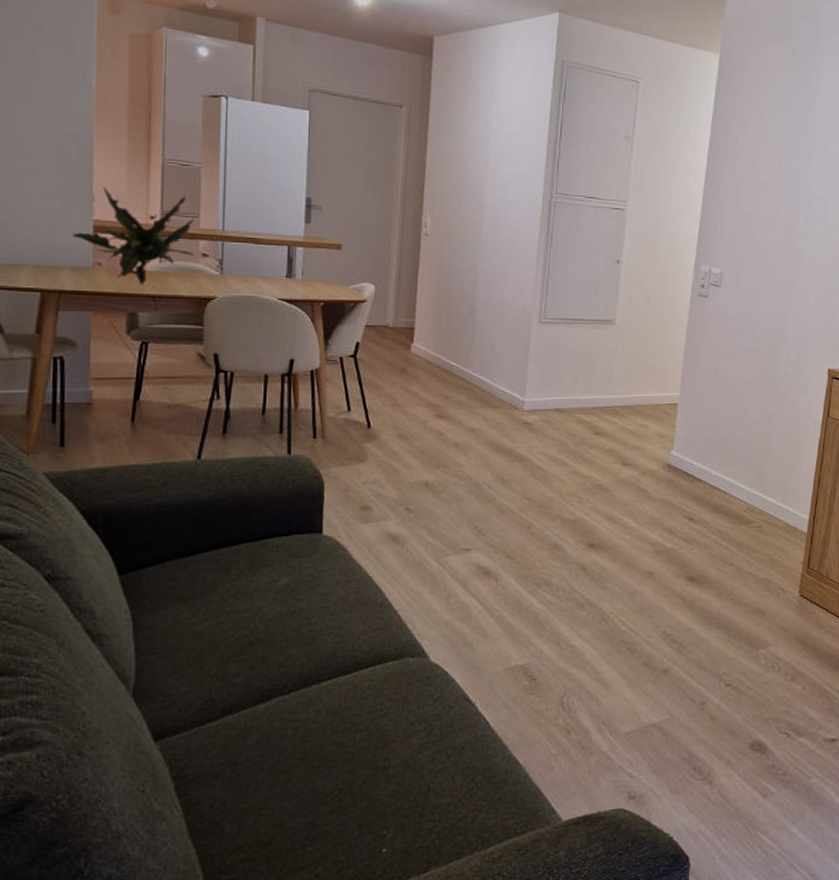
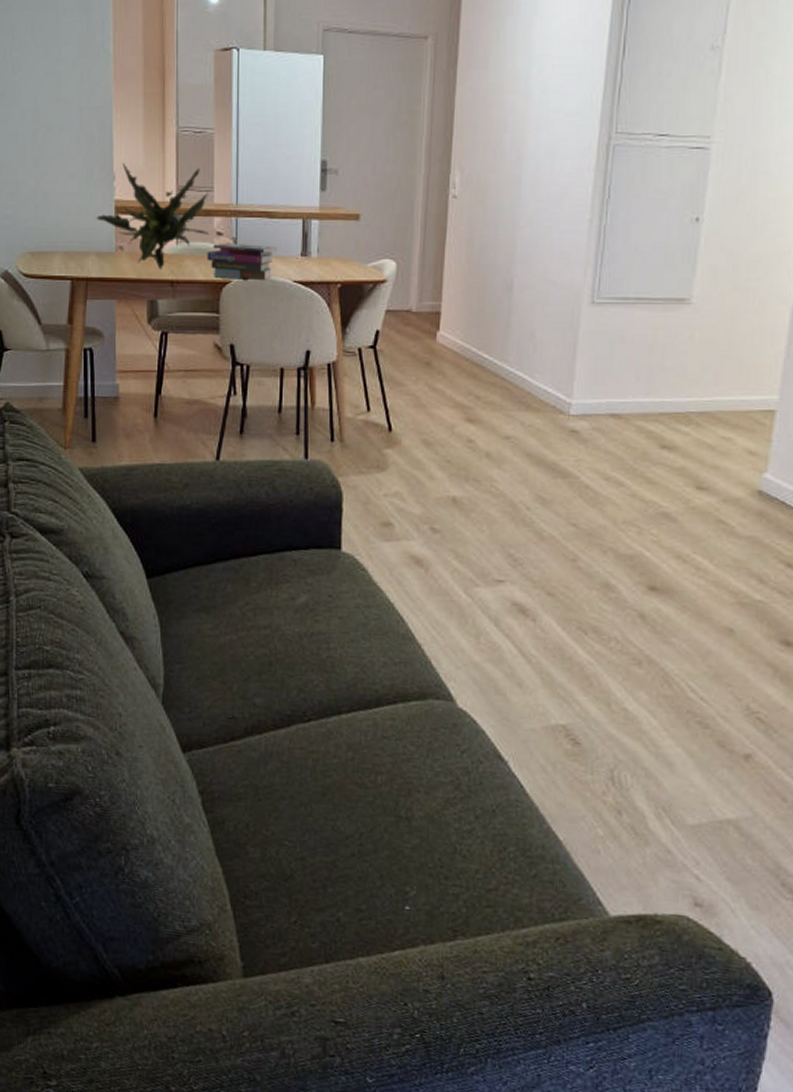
books: none [191,263,263,298] -> present [207,242,277,281]

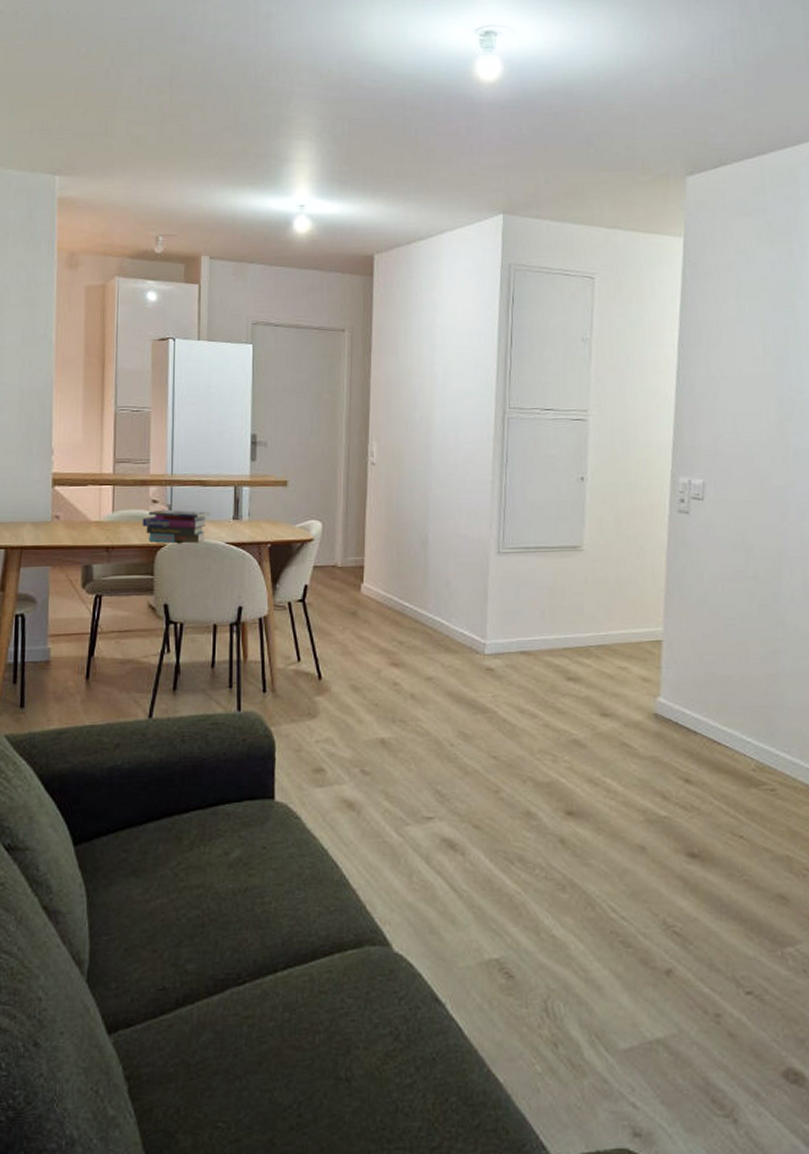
plant: present [96,162,210,268] -> none [33,438,146,535]

